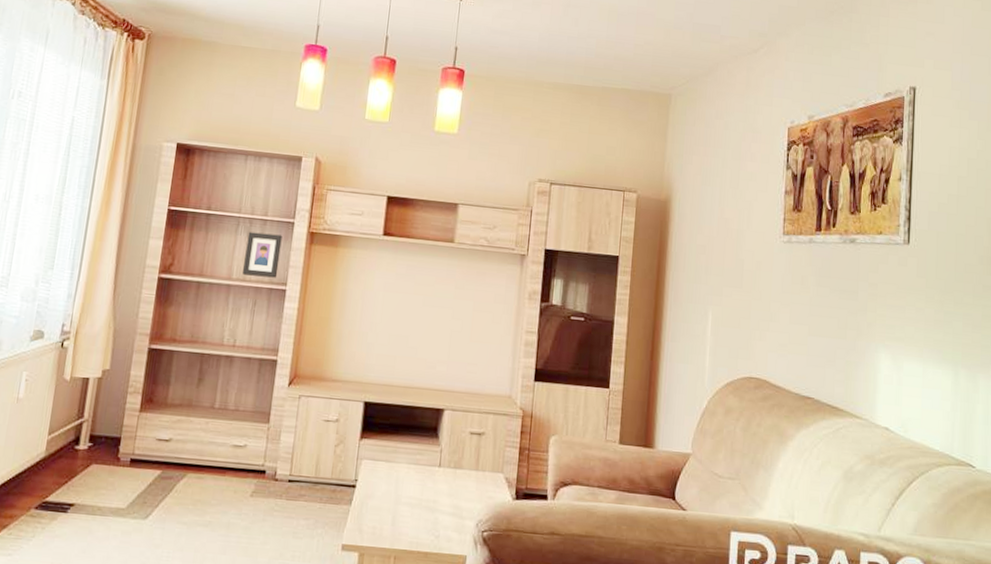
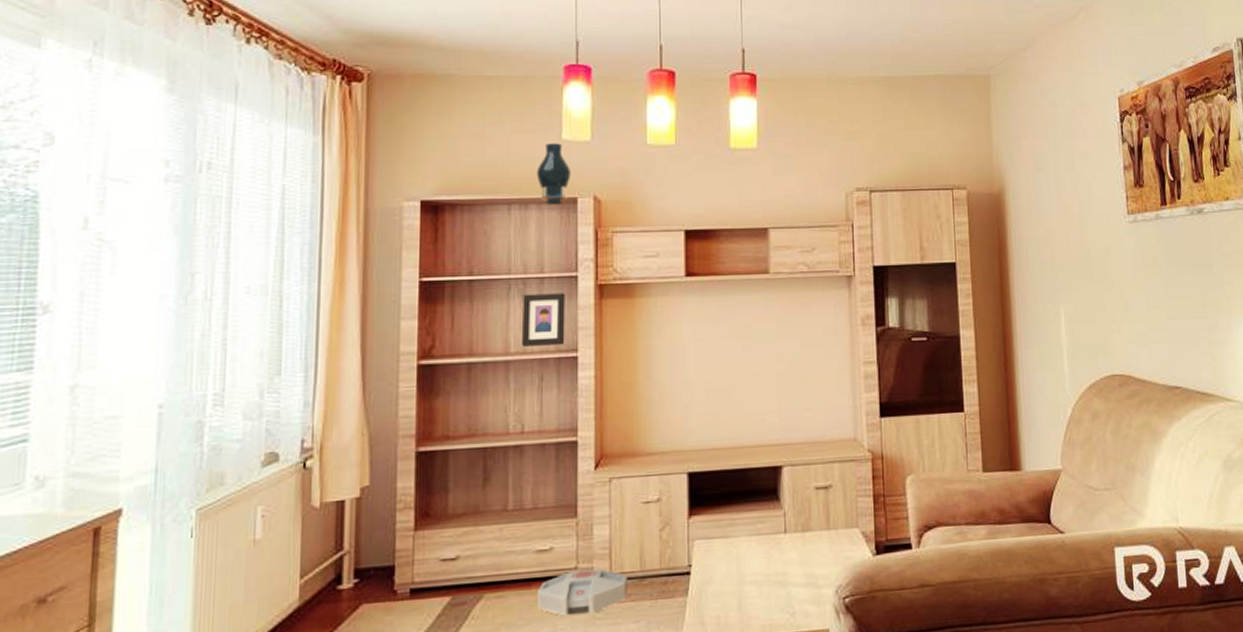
robot vacuum: none [227,466,305,505] -> present [536,568,628,615]
vase: none [271,108,300,161] -> present [536,143,572,205]

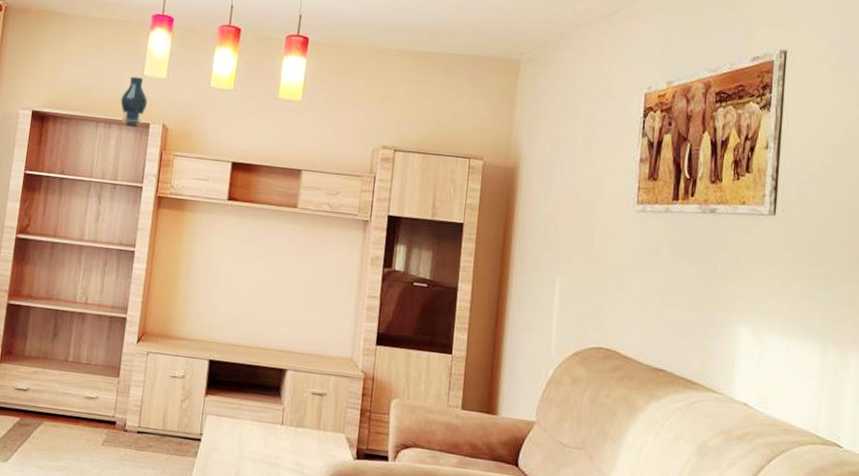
picture frame: present [521,293,565,346] -> none [93,195,131,240]
robot vacuum: present [536,568,628,615] -> none [80,418,152,454]

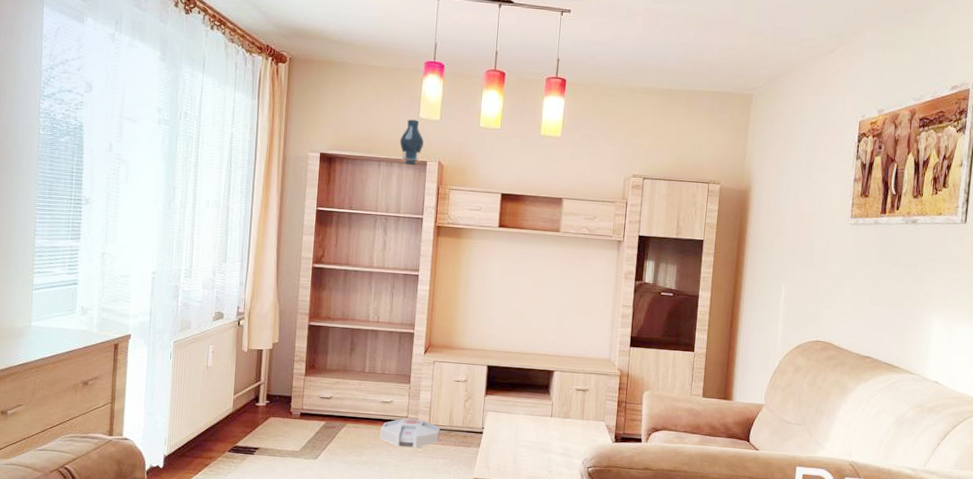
robot vacuum: none [80,418,152,454] -> present [379,418,441,448]

